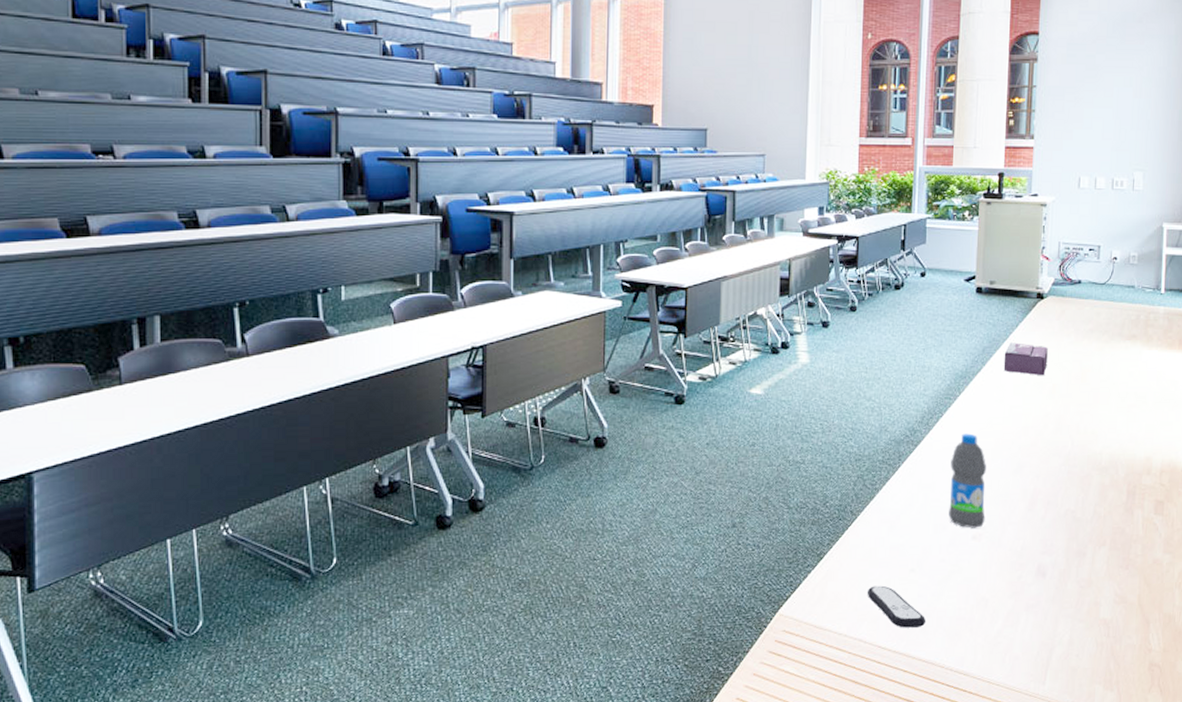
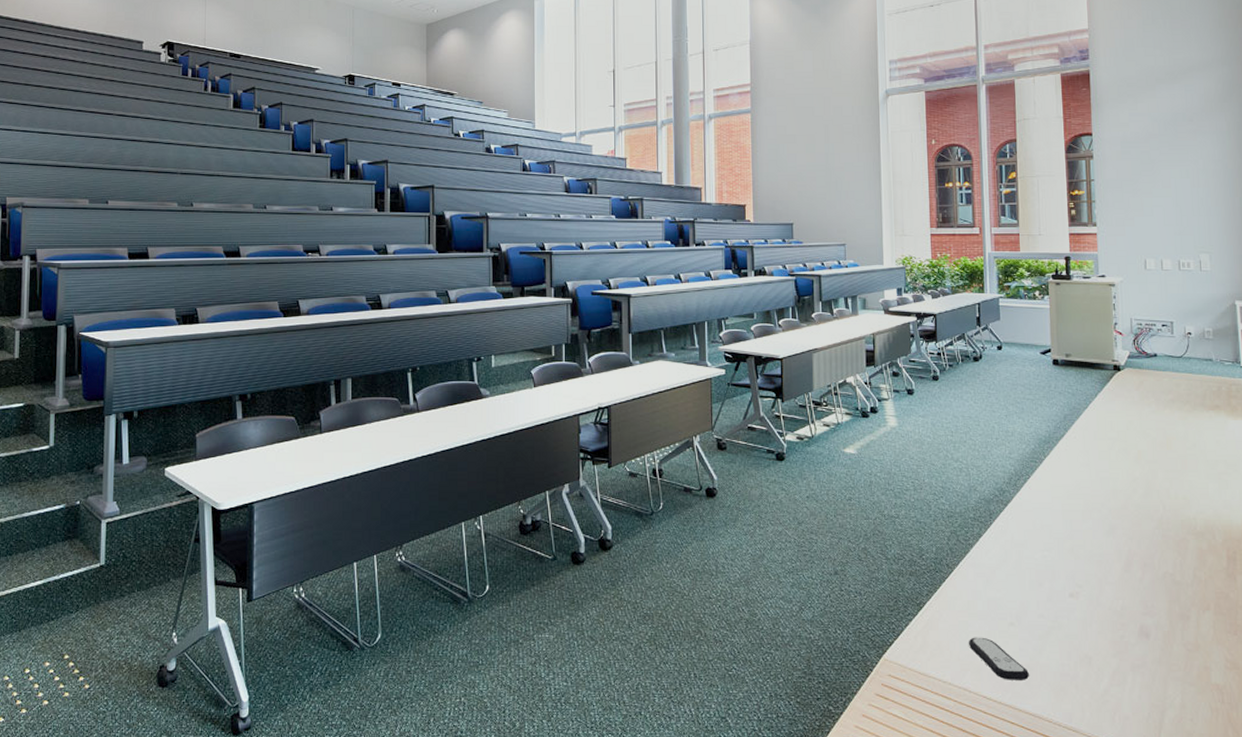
water bottle: present [949,433,986,528] -> none [1041,495,1081,586]
tissue box: present [1003,342,1048,376] -> none [1086,411,1130,443]

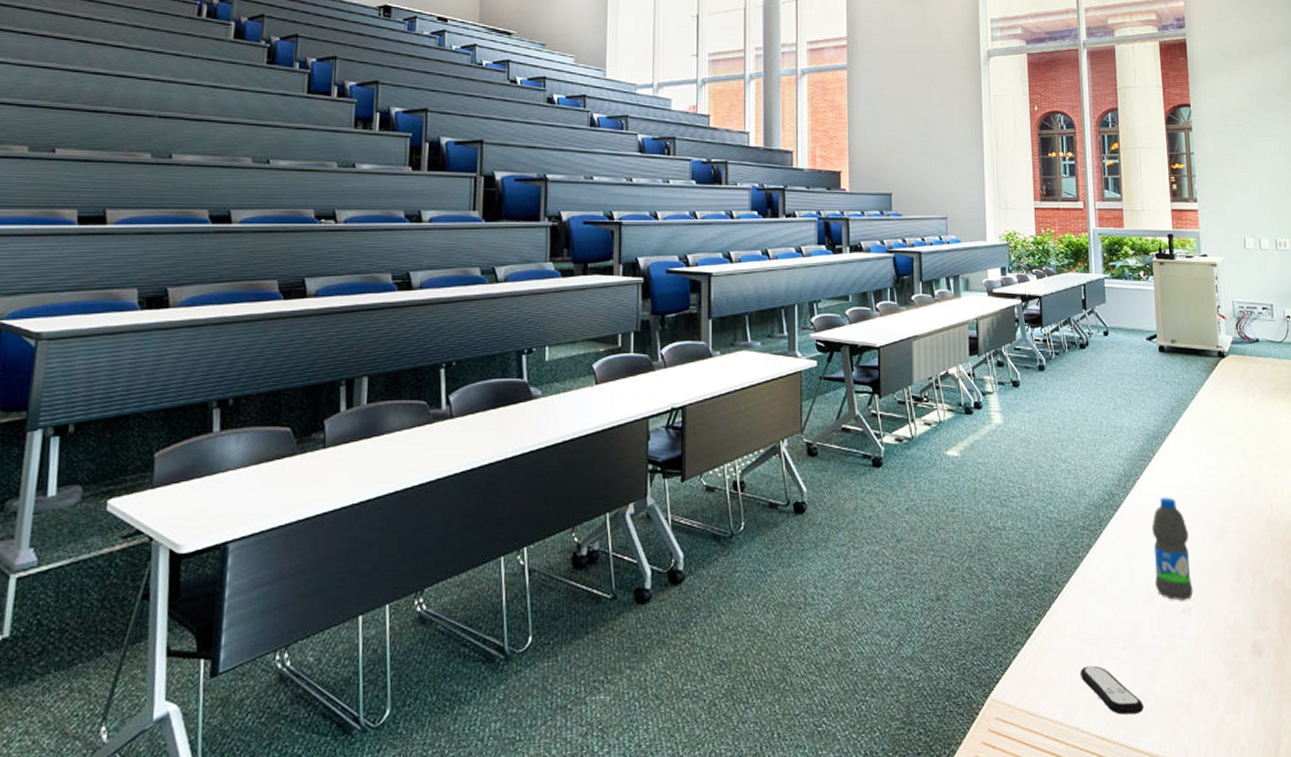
water bottle: none [1041,495,1081,586] -> present [1152,497,1193,601]

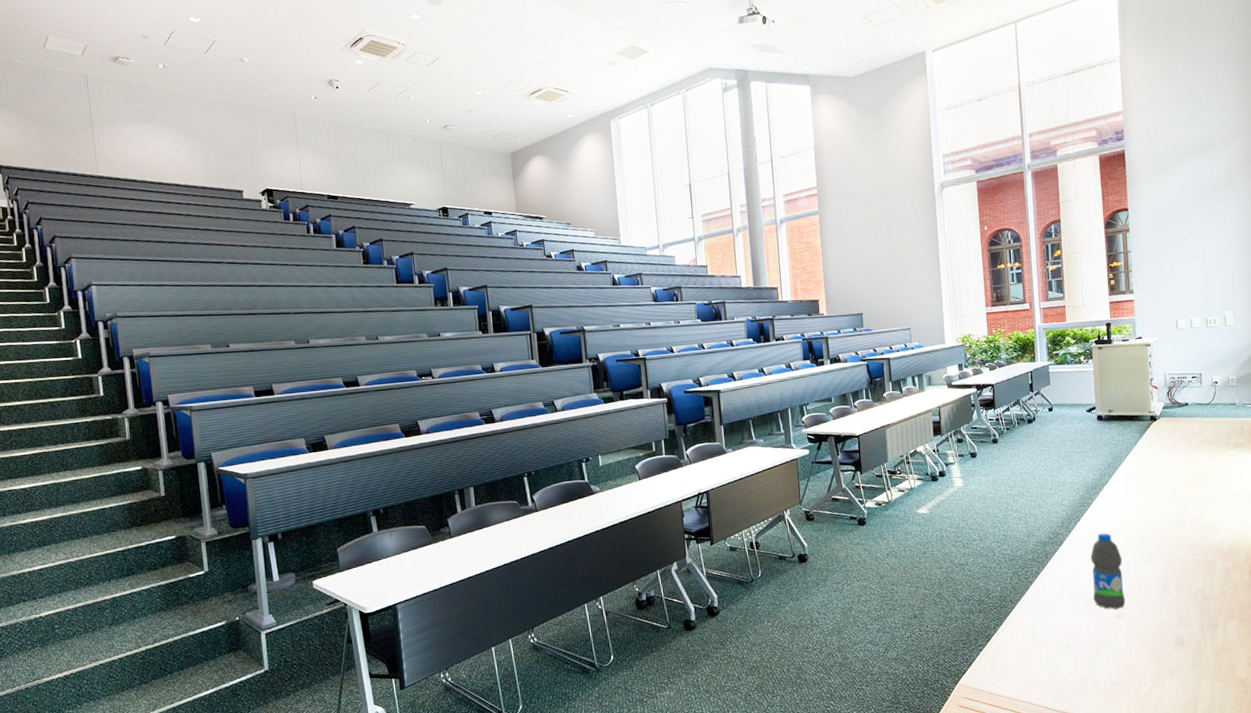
remote control: present [1079,665,1145,715] -> none [1030,658,1084,692]

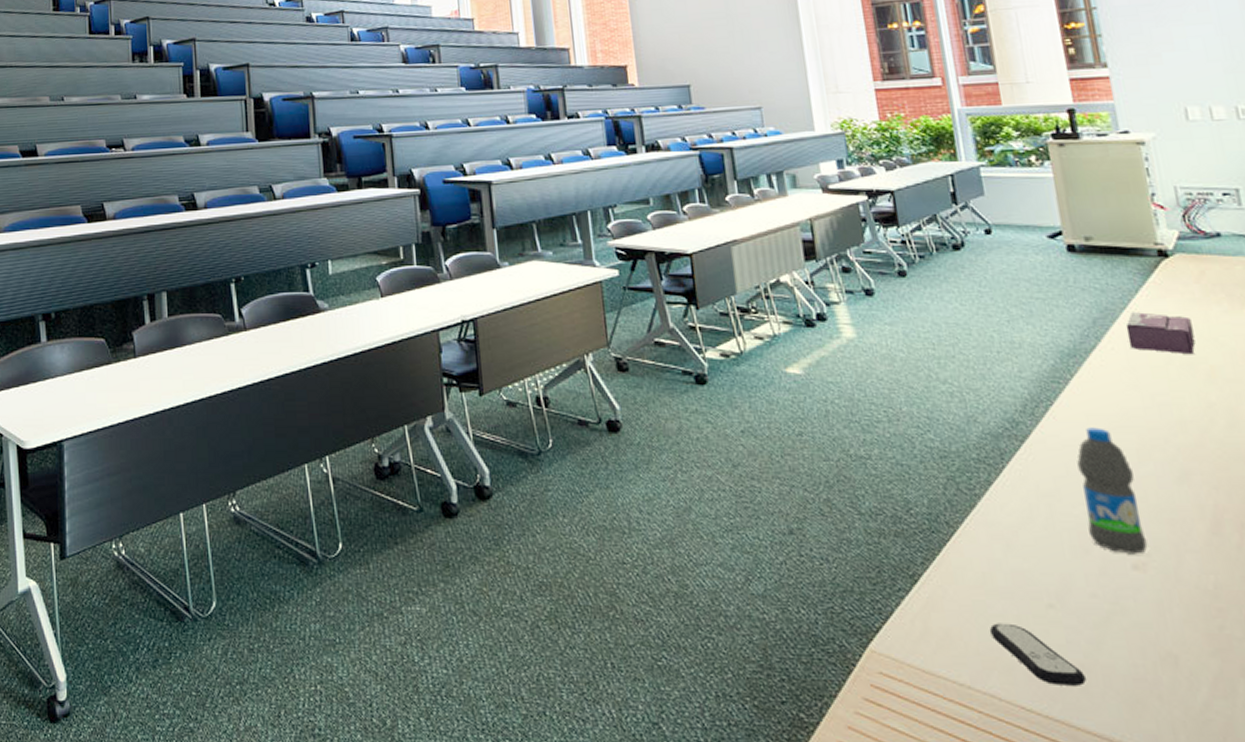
remote control: none [1030,658,1084,692] -> present [989,623,1087,686]
tissue box: none [1127,457,1166,483] -> present [1125,312,1195,355]

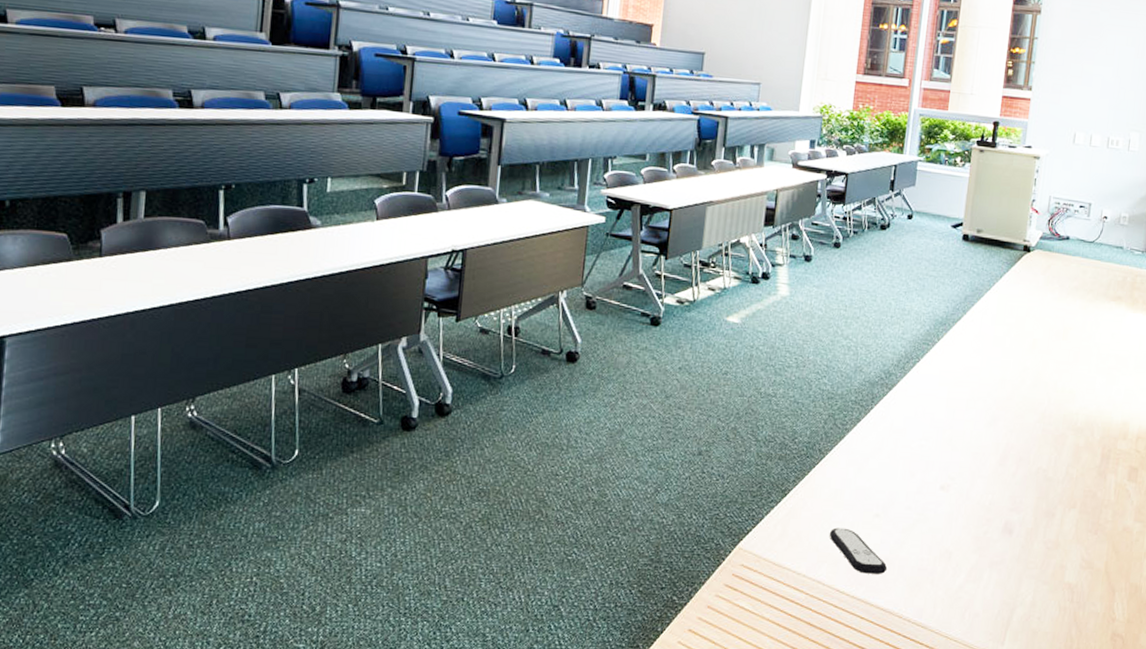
water bottle: present [1077,427,1148,554] -> none [918,381,960,478]
tissue box: present [1125,312,1195,355] -> none [984,293,1031,330]

